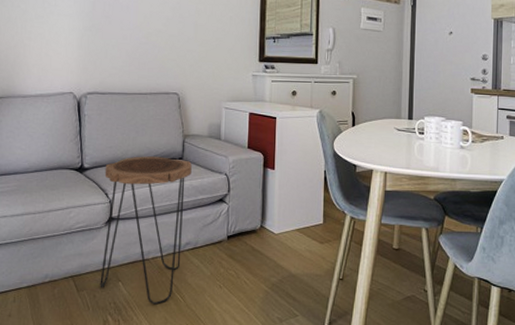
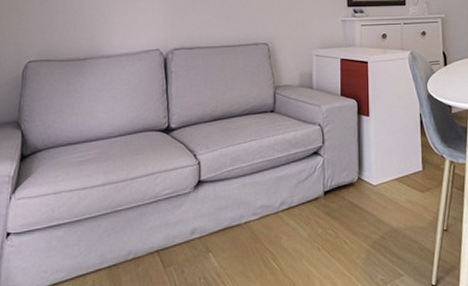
side table: present [100,156,192,305] -> none [188,111,284,276]

